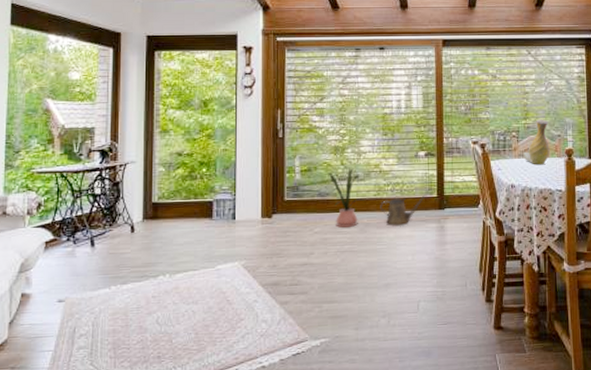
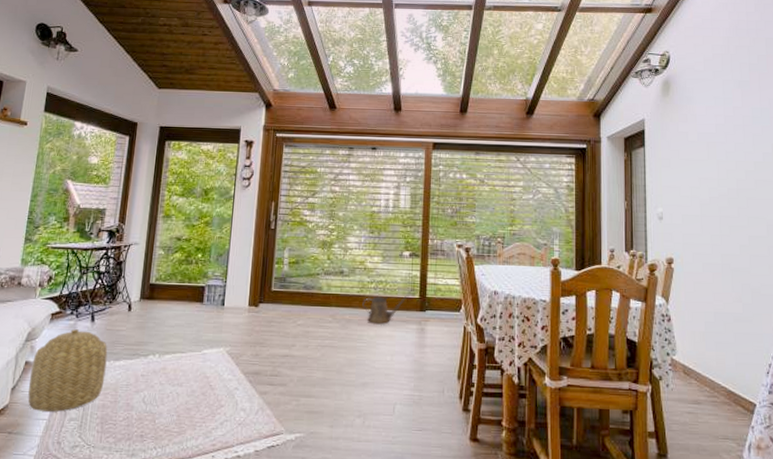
basket: none [28,256,113,343] -> present [28,329,108,412]
house plant: present [324,163,365,229] -> none [311,256,348,323]
vase: present [523,119,550,164] -> none [508,227,535,272]

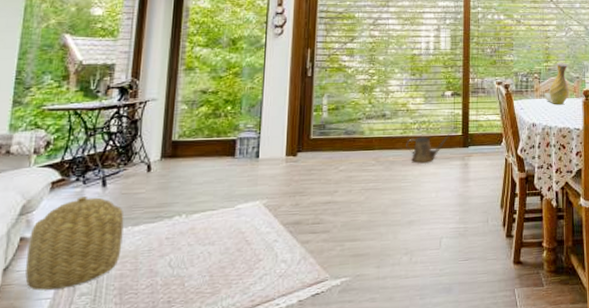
vase: none [508,227,535,272] -> present [544,62,569,104]

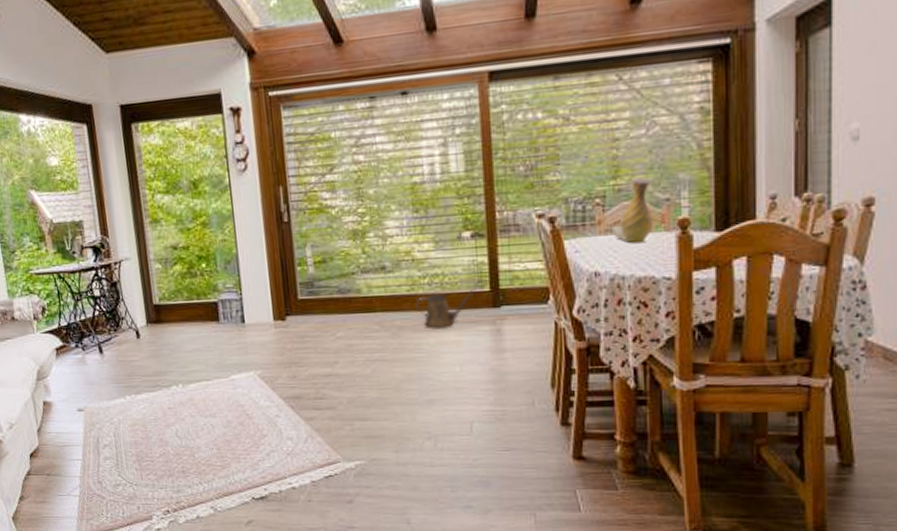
basket: present [25,196,124,291] -> none [50,363,131,452]

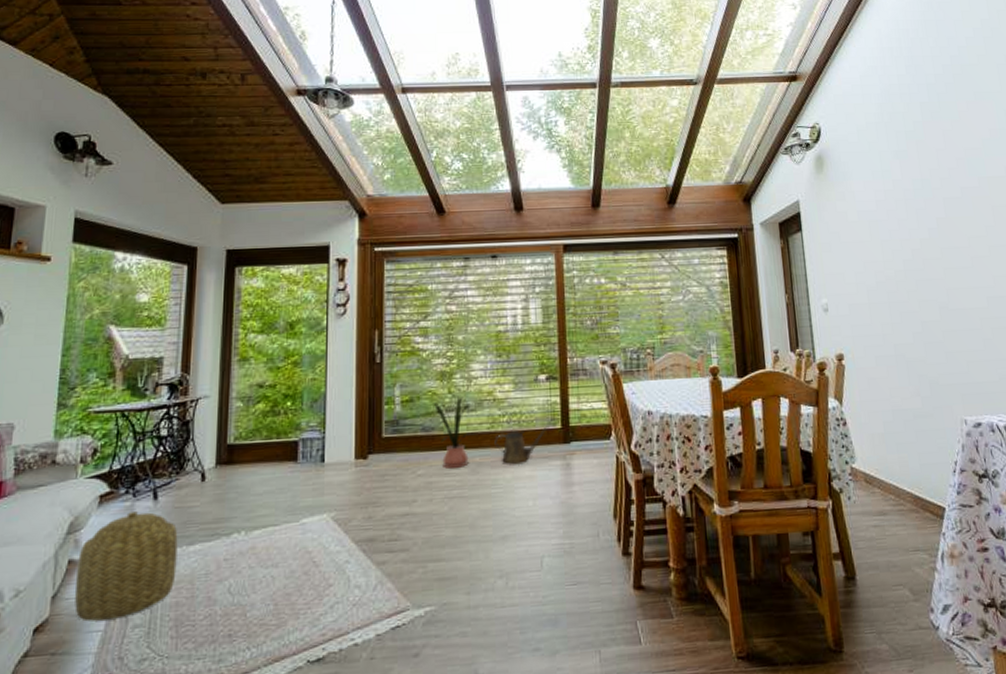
basket: none [50,363,131,452] -> present [74,511,178,622]
house plant: none [341,251,396,333] -> present [428,391,477,470]
vase: present [612,177,653,243] -> none [660,333,692,386]

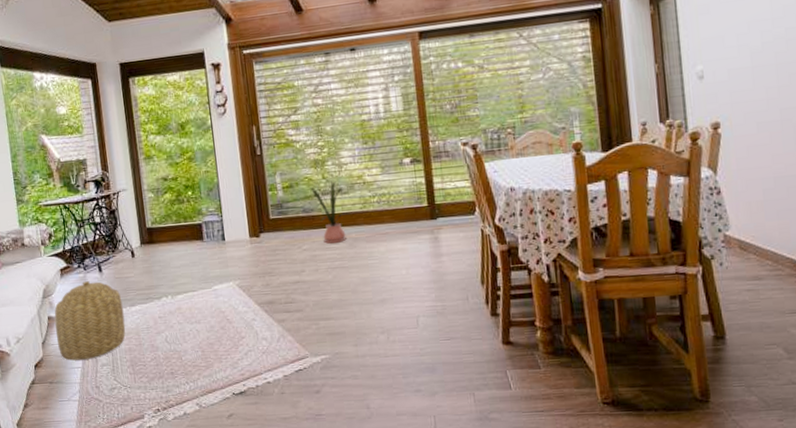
watering can: present [494,426,550,466] -> none [367,204,417,240]

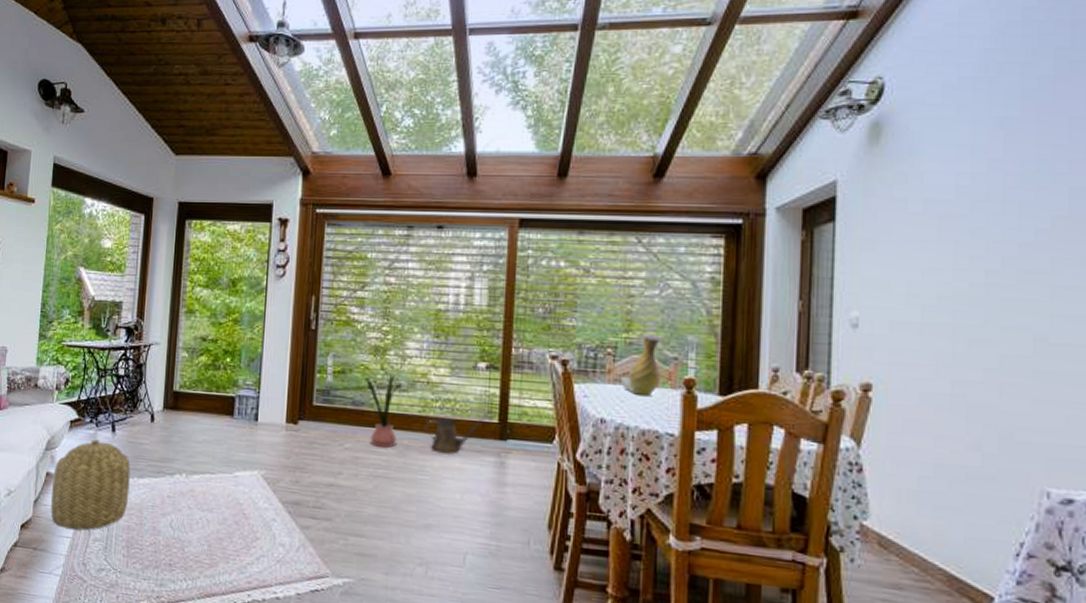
watering can: none [367,204,417,240] -> present [425,418,485,456]
vase: none [522,111,554,163] -> present [621,333,661,396]

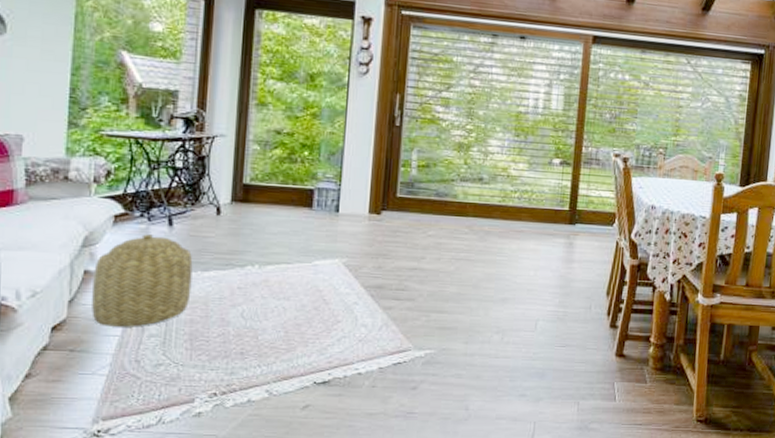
house plant: present [361,365,407,449] -> none [445,160,488,235]
watering can: present [425,418,485,456] -> none [504,206,558,239]
vase: present [621,333,661,396] -> none [668,137,701,187]

